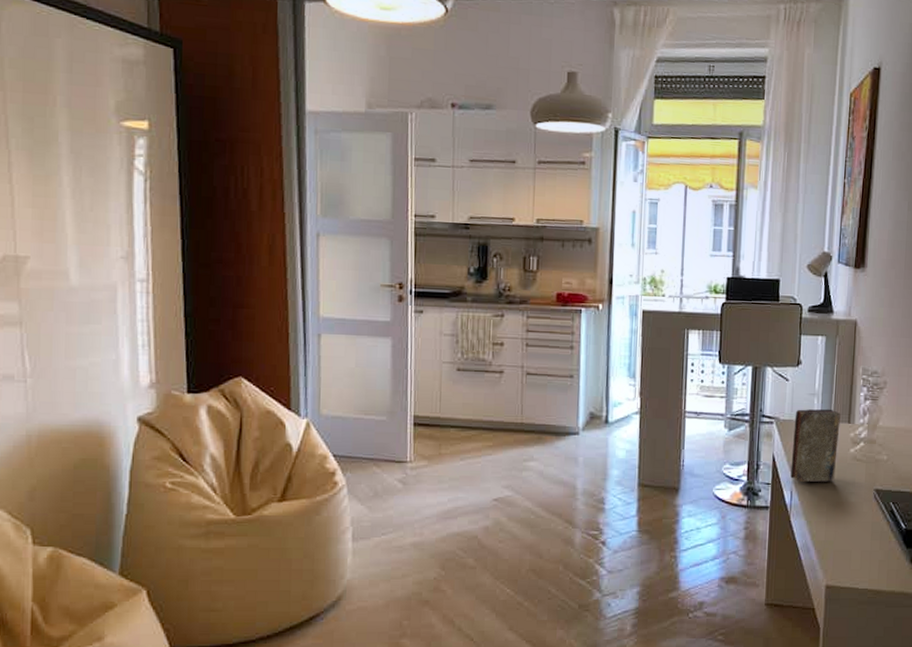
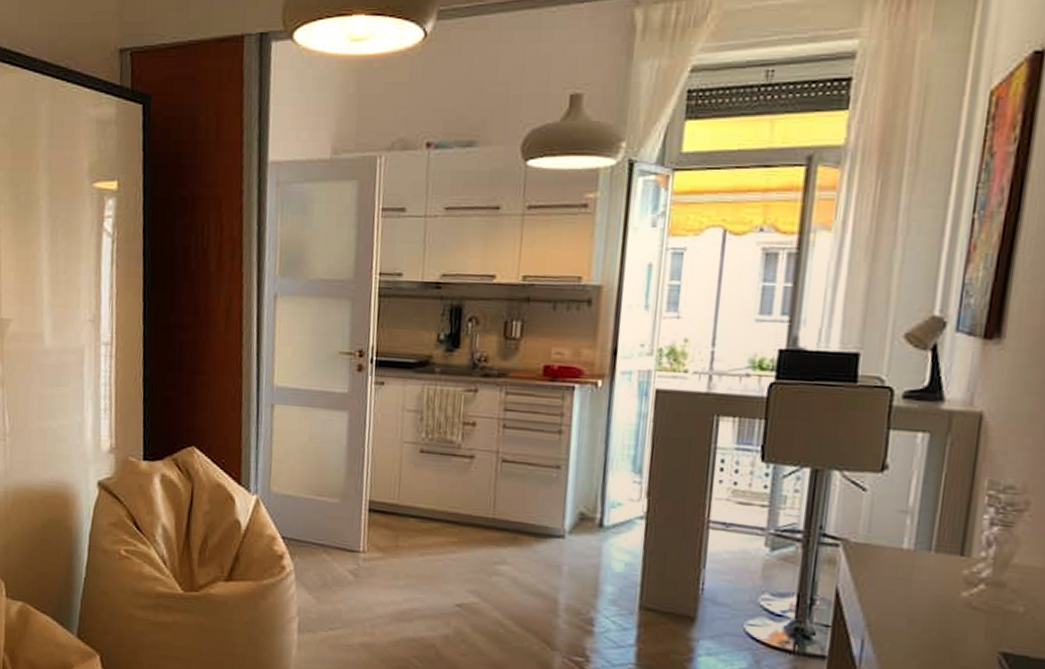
book: present [790,409,841,482] -> none [862,530,949,634]

